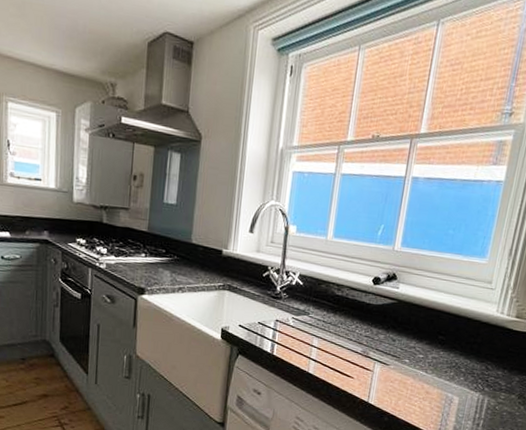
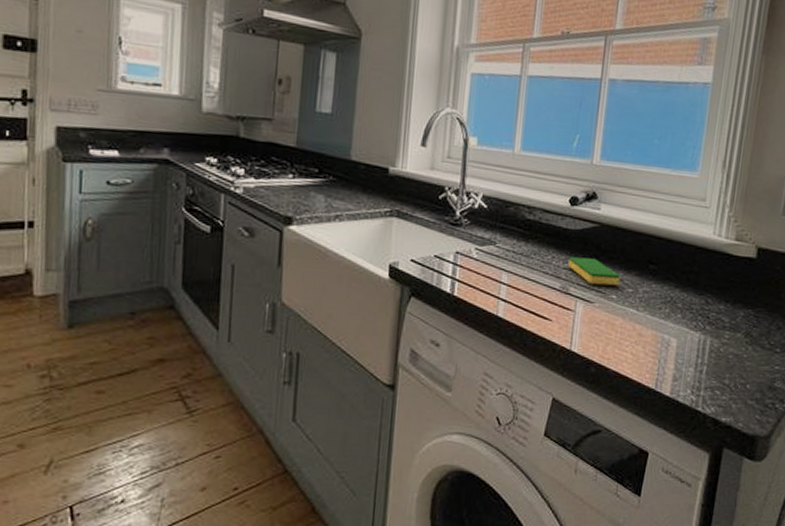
dish sponge: none [369,327,414,352] -> present [568,257,621,286]

